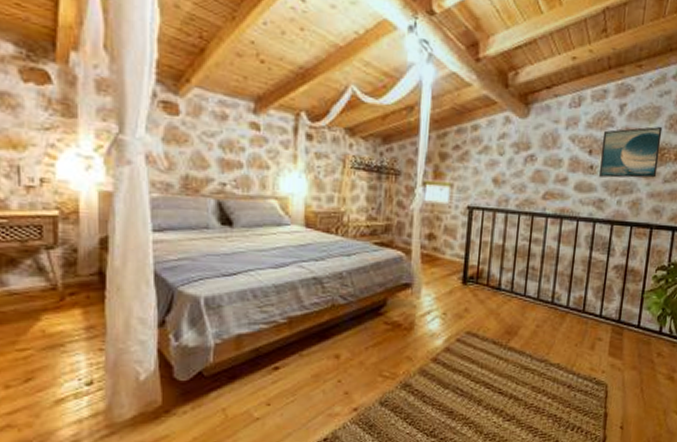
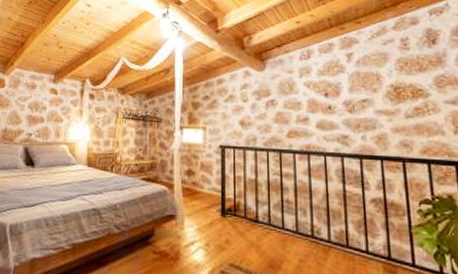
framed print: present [598,127,663,178] -> none [335,70,397,116]

